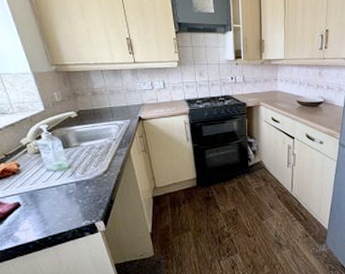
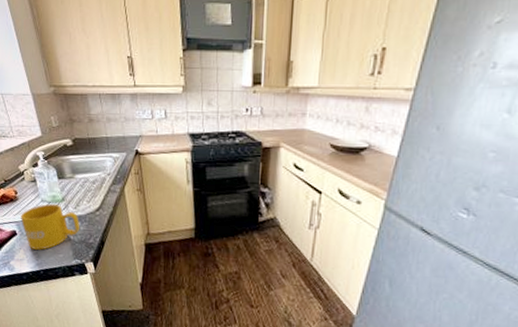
mug: none [24,171,89,219] -> present [21,203,80,251]

